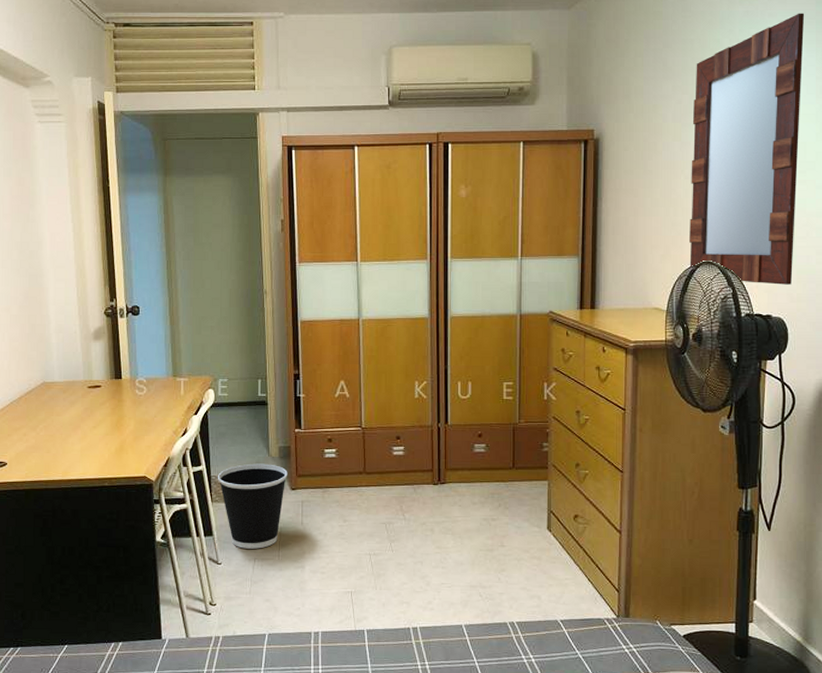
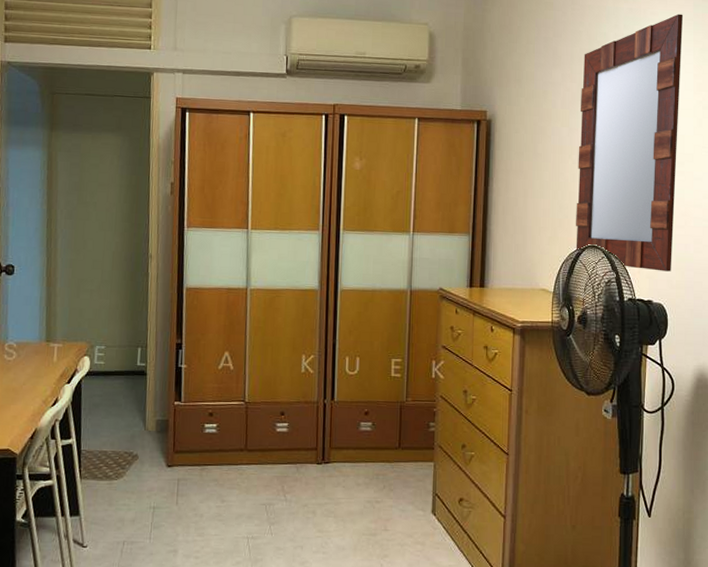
wastebasket: present [218,463,288,549] -> none [88,437,165,531]

